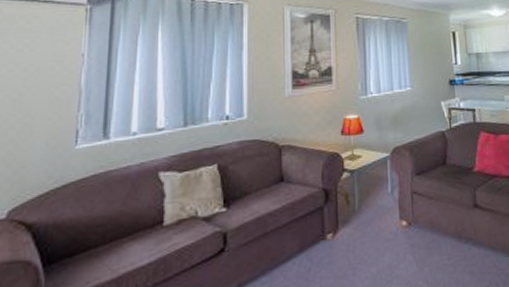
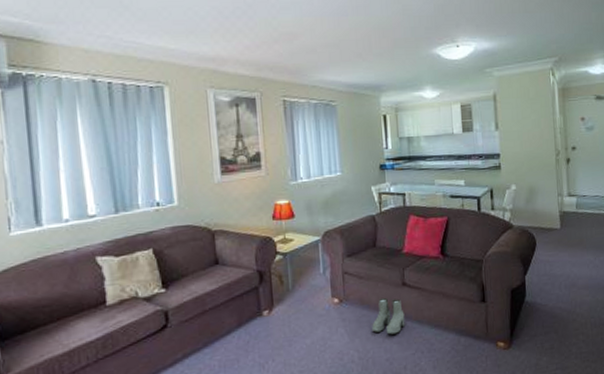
boots: none [442,220,478,263] -> present [372,297,405,335]

